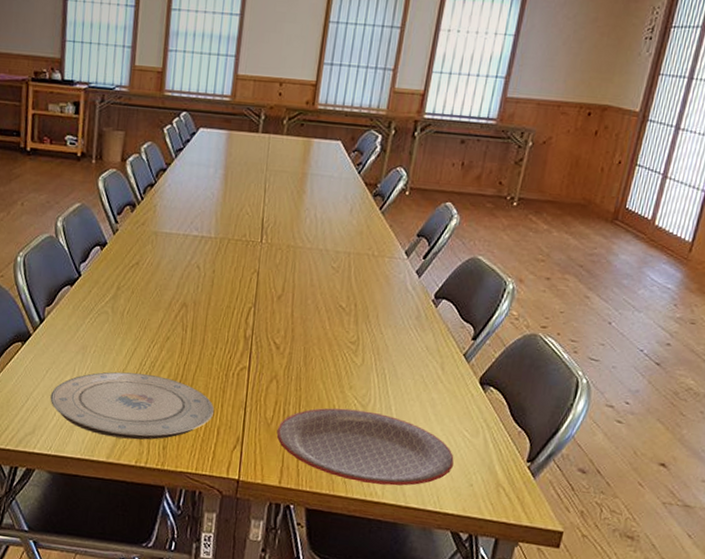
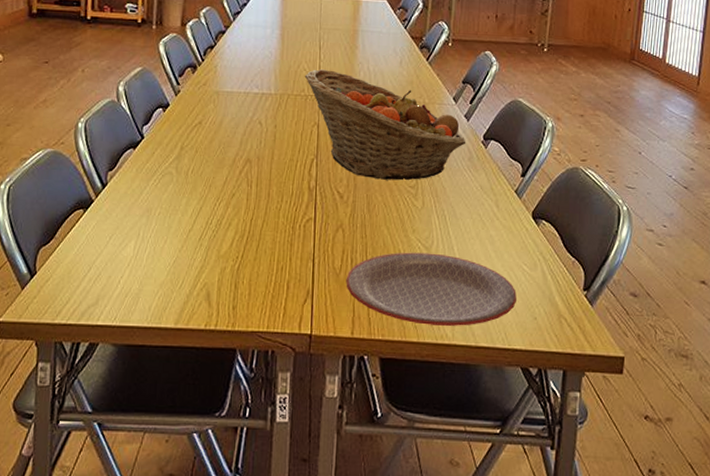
plate: present [50,372,214,440] -> none [114,232,282,302]
fruit basket: none [247,213,415,336] -> present [304,69,466,181]

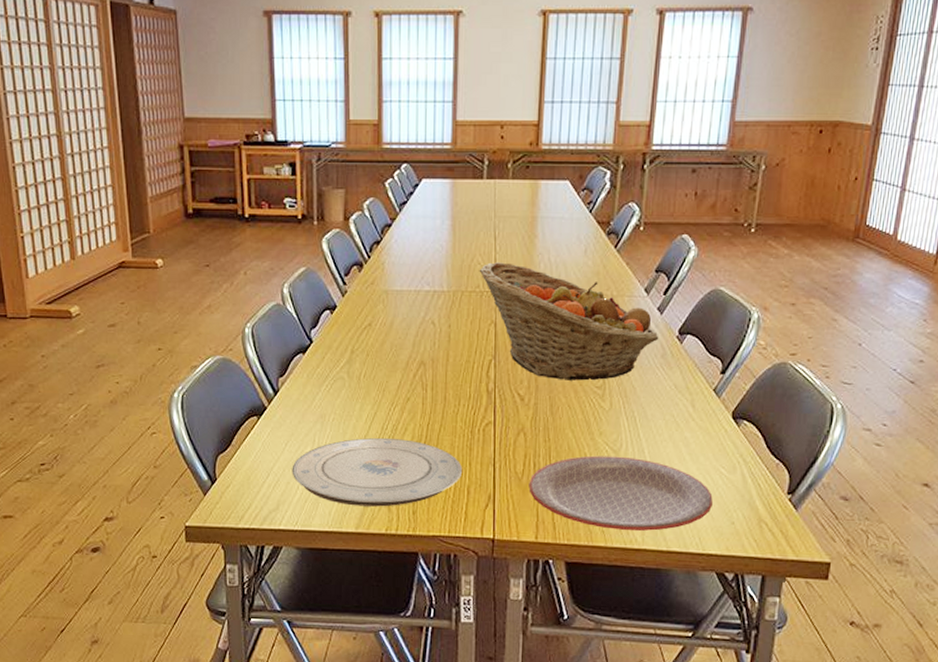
plate: none [114,232,282,302] -> present [292,438,462,507]

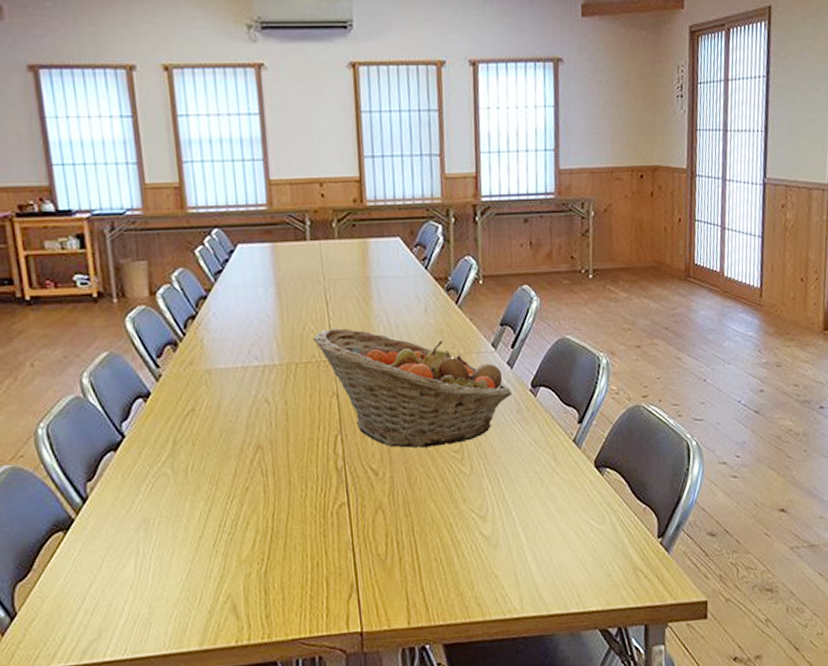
plate: present [292,438,462,507] -> none [113,535,318,620]
plate: present [529,455,713,531] -> none [394,521,587,601]

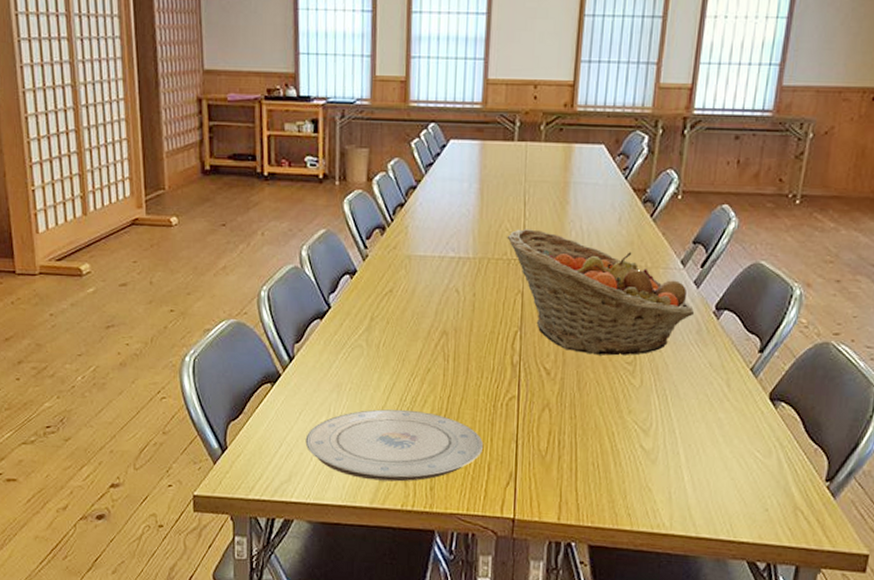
plate: none [113,535,318,620] -> present [305,409,483,482]

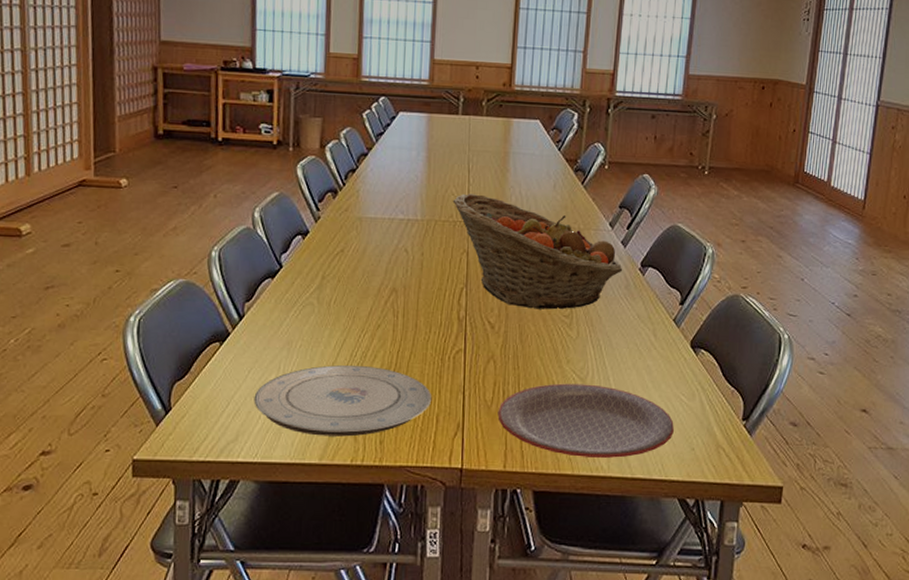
plate: none [552,434,746,516] -> present [498,383,674,458]

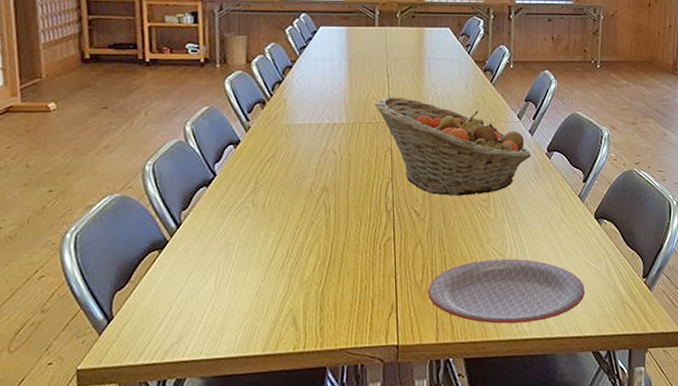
plate: present [254,365,431,437] -> none [195,260,366,329]

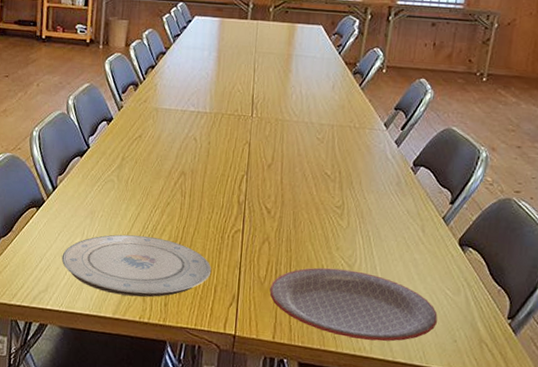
plate: none [195,260,366,329] -> present [61,234,211,297]
fruit basket: present [374,97,532,196] -> none [238,91,395,201]

